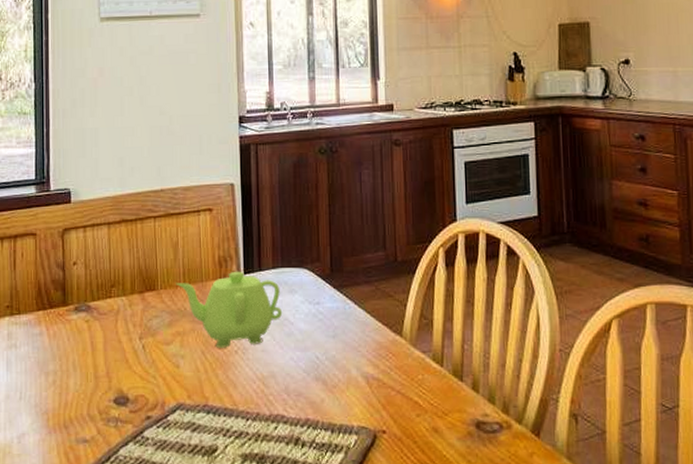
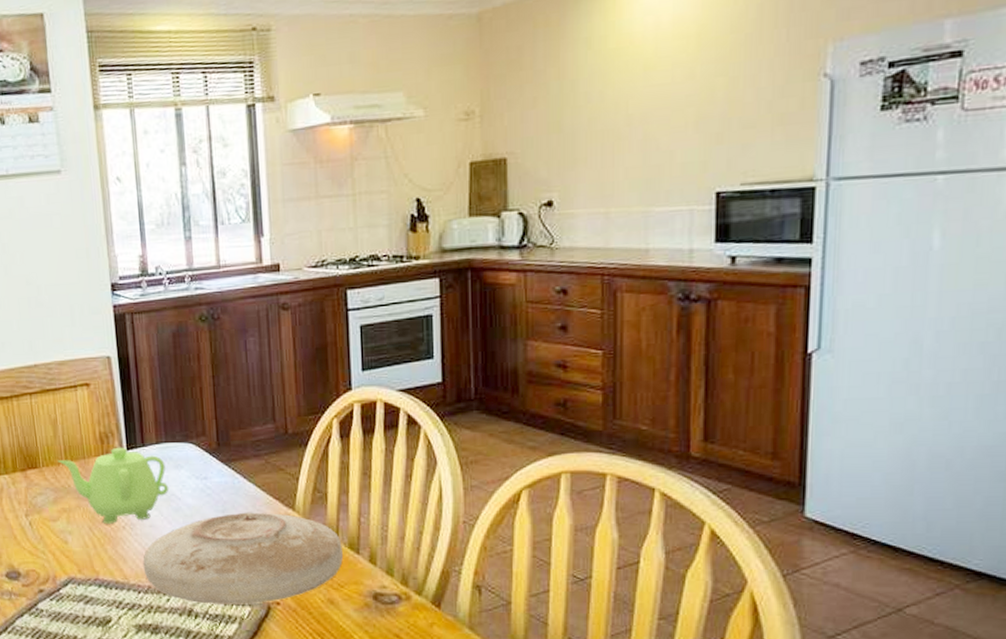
plate: none [253,338,447,433] -> present [143,512,343,605]

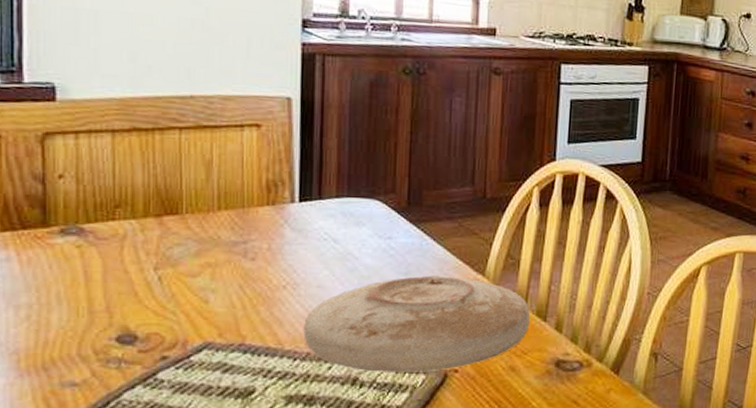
teapot: present [58,447,169,524] -> none [207,197,346,282]

